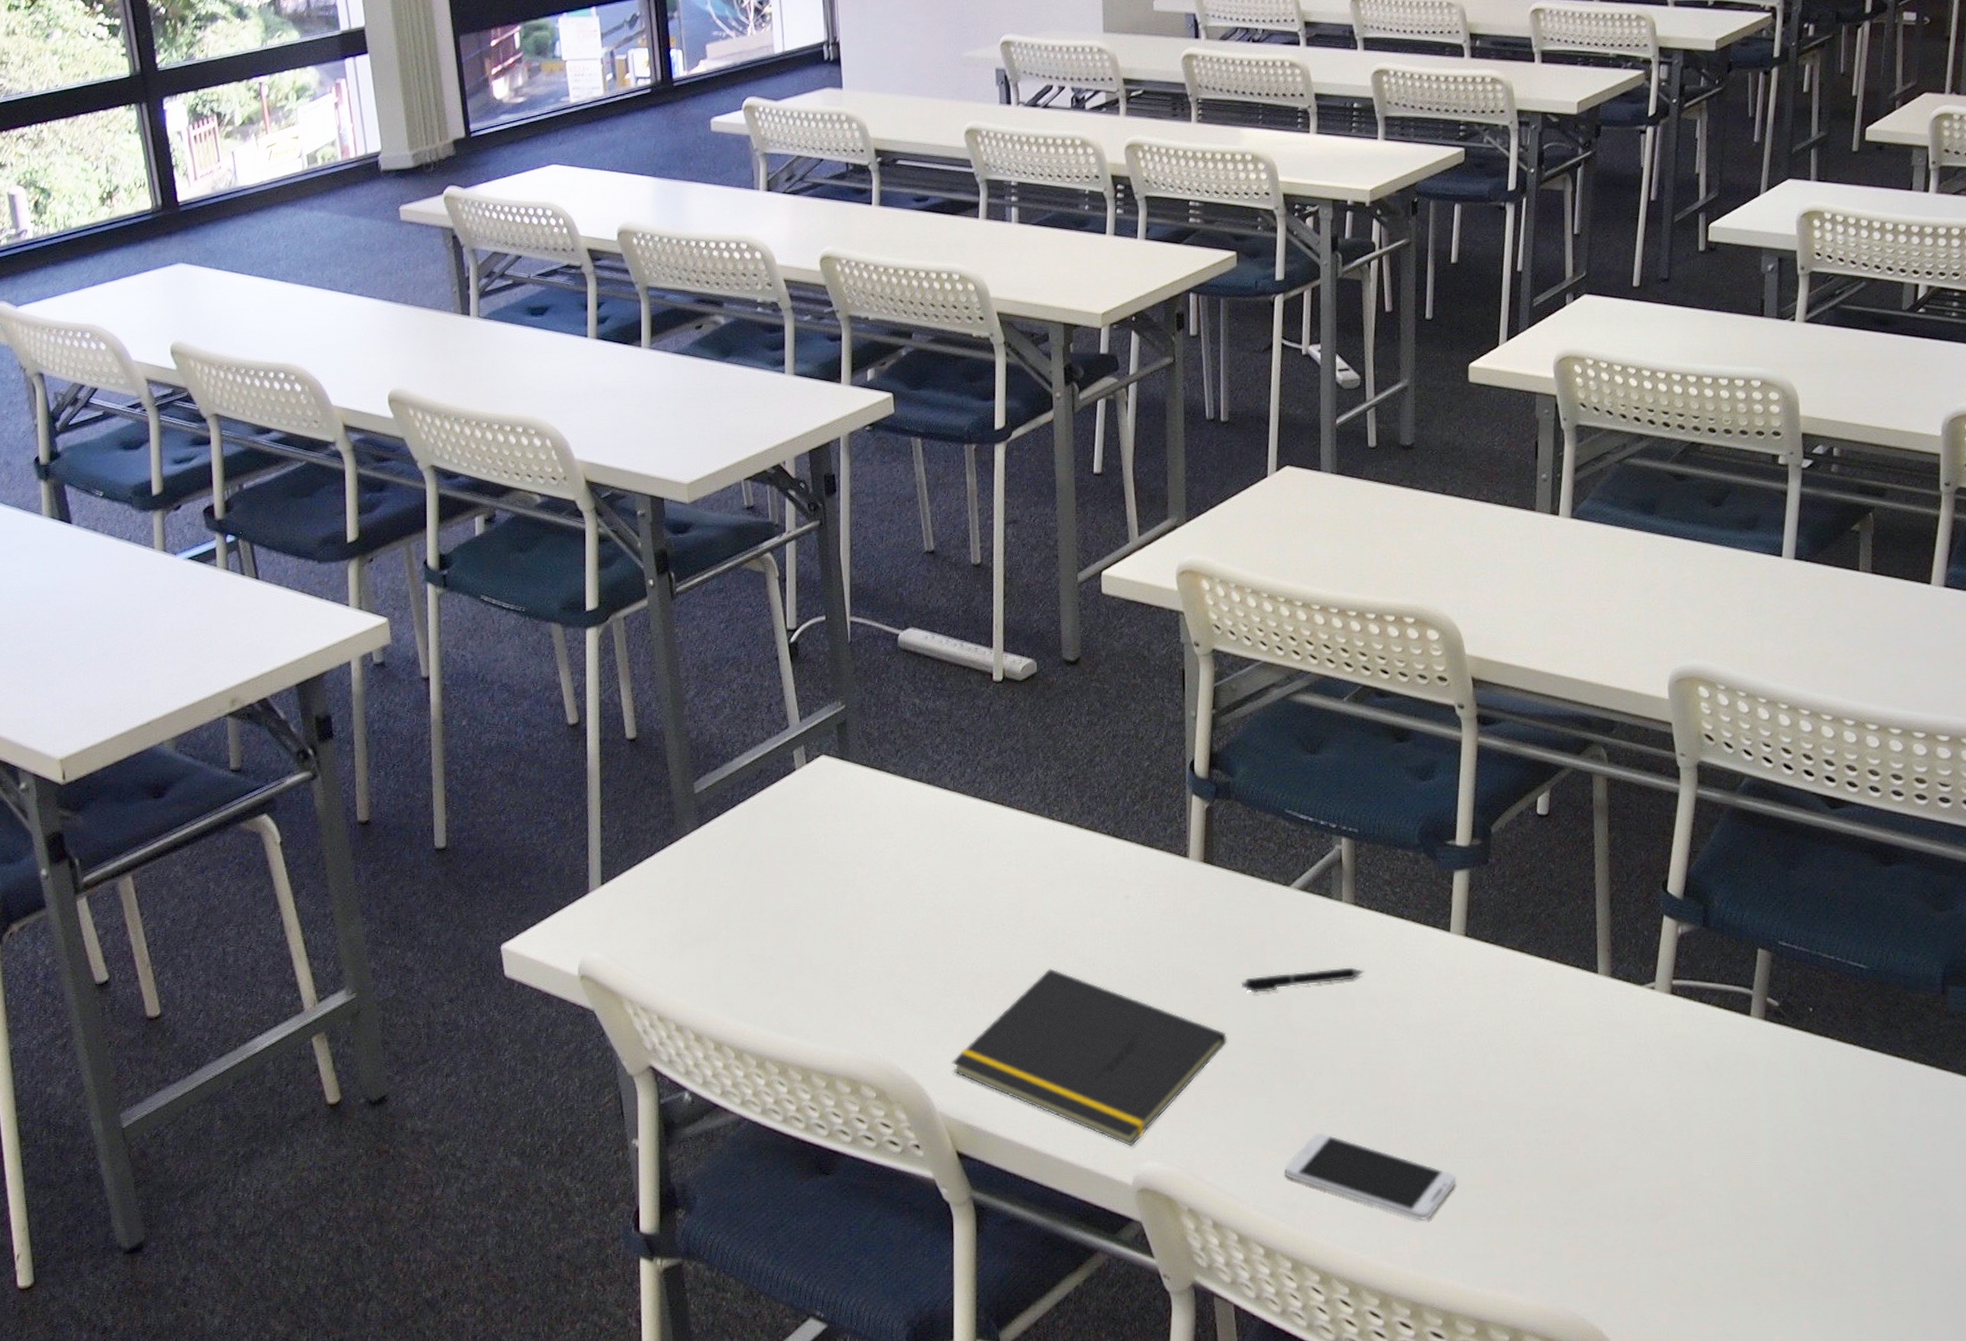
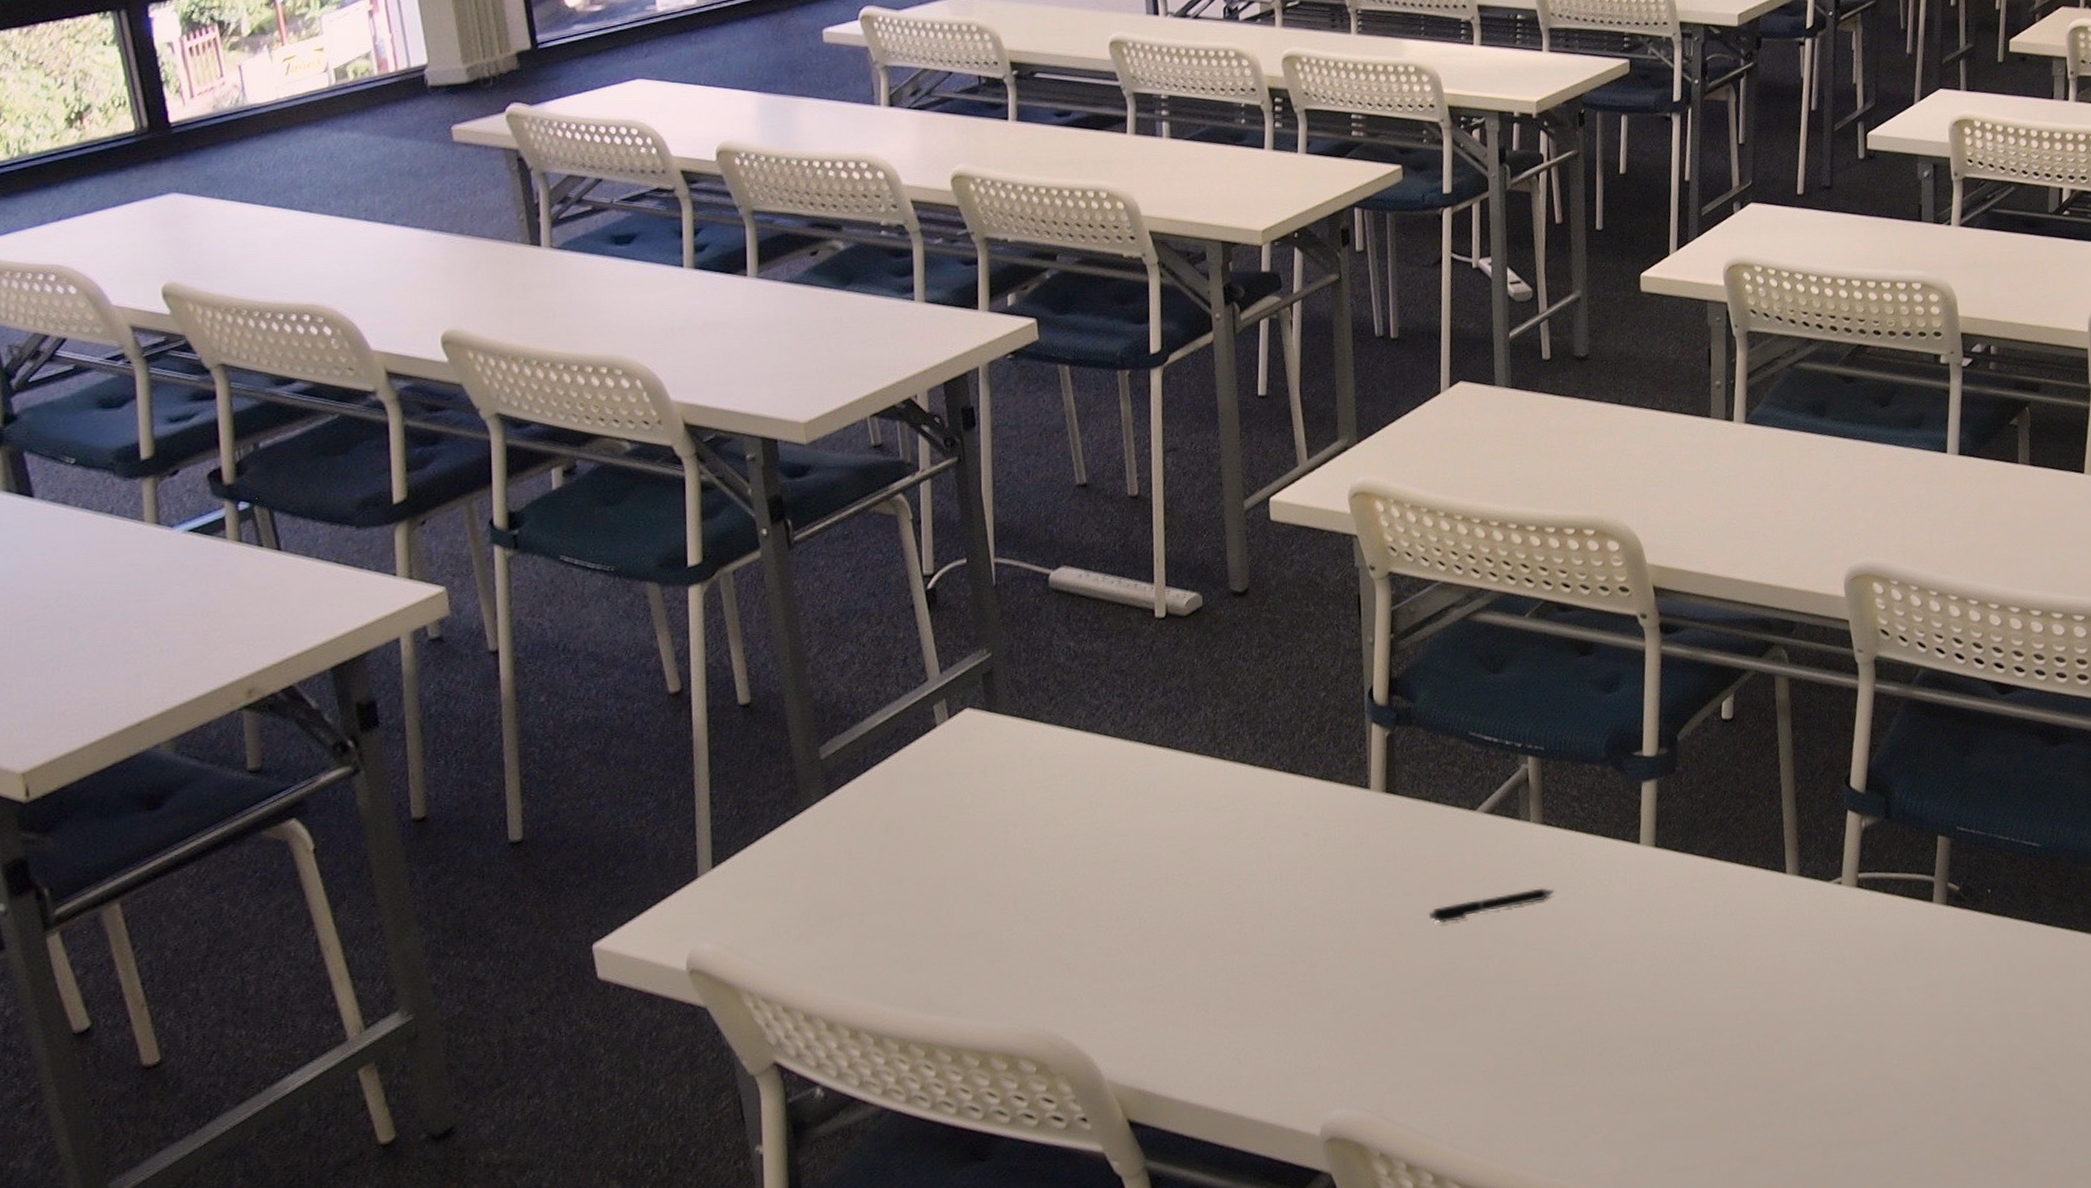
notepad: present [952,968,1228,1146] -> none [1120,916,1417,1095]
smartphone: present [1284,1133,1457,1220] -> none [1479,1060,1655,1140]

